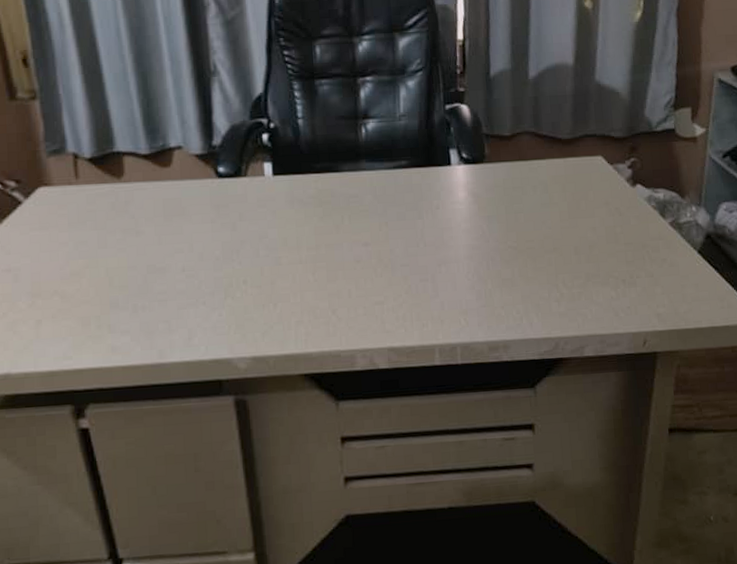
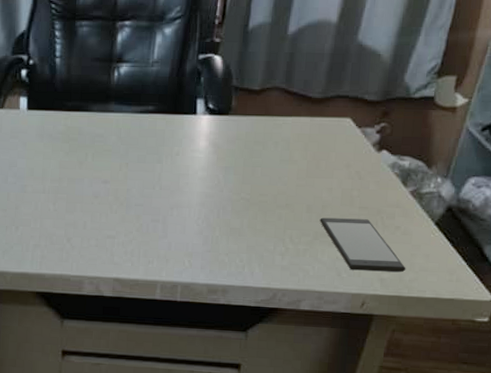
smartphone: none [589,255,679,309] -> present [320,217,406,272]

